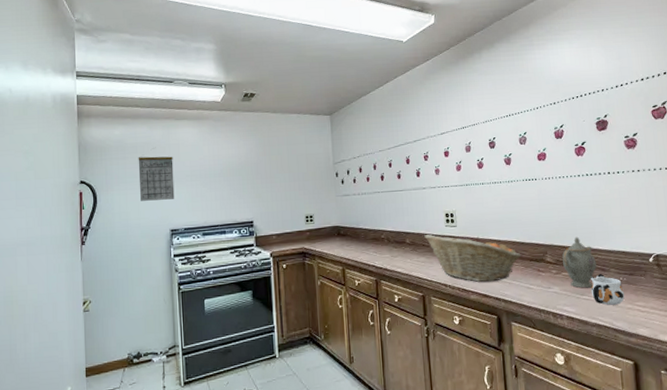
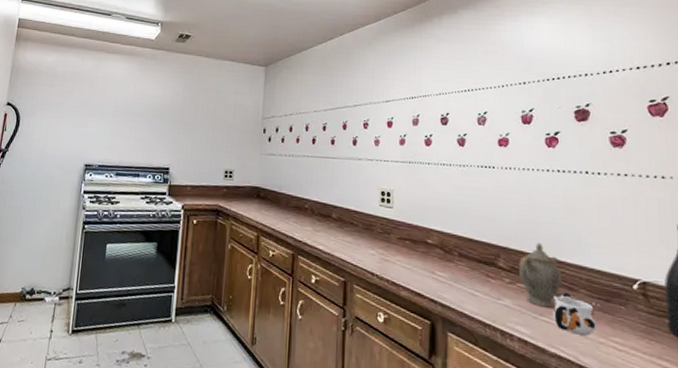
calendar: present [138,156,175,201] -> none [60,86,99,133]
fruit basket: present [424,234,521,282] -> none [354,211,467,280]

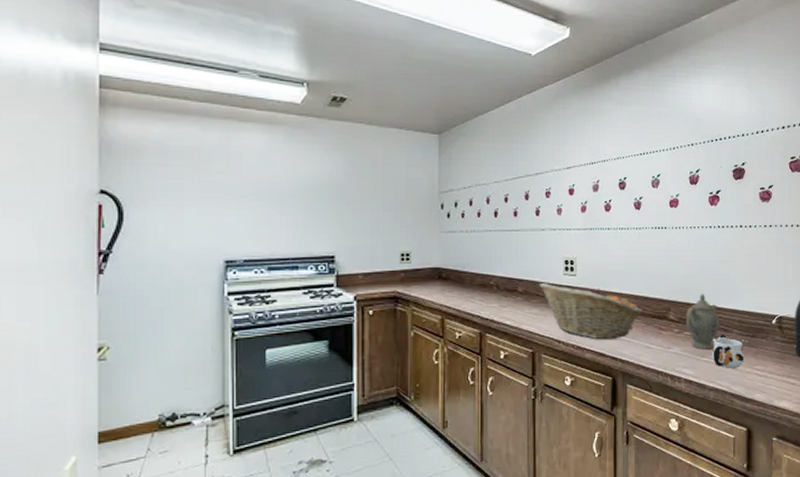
fruit basket: none [354,211,467,280] -> present [539,282,643,340]

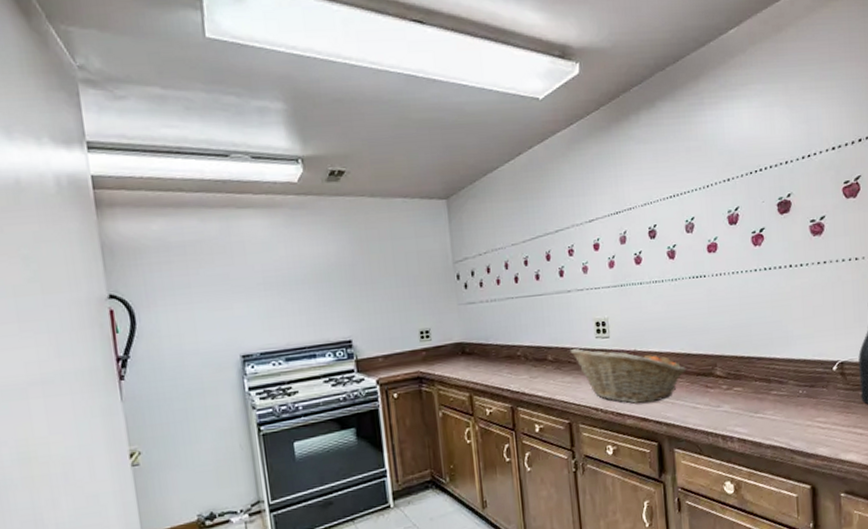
teapot: present [686,293,720,350] -> none [734,344,773,405]
mug: present [712,334,744,369] -> none [766,386,804,423]

